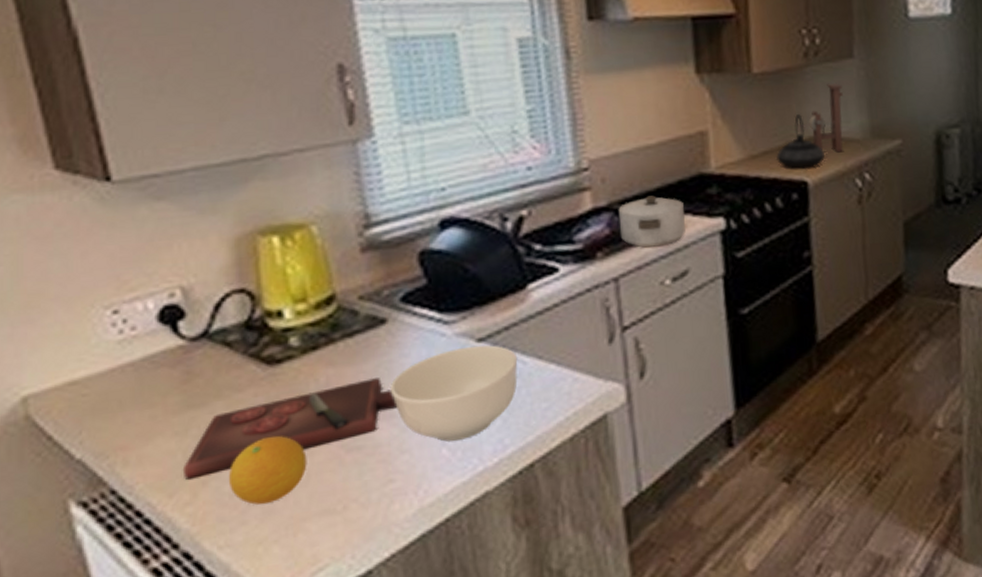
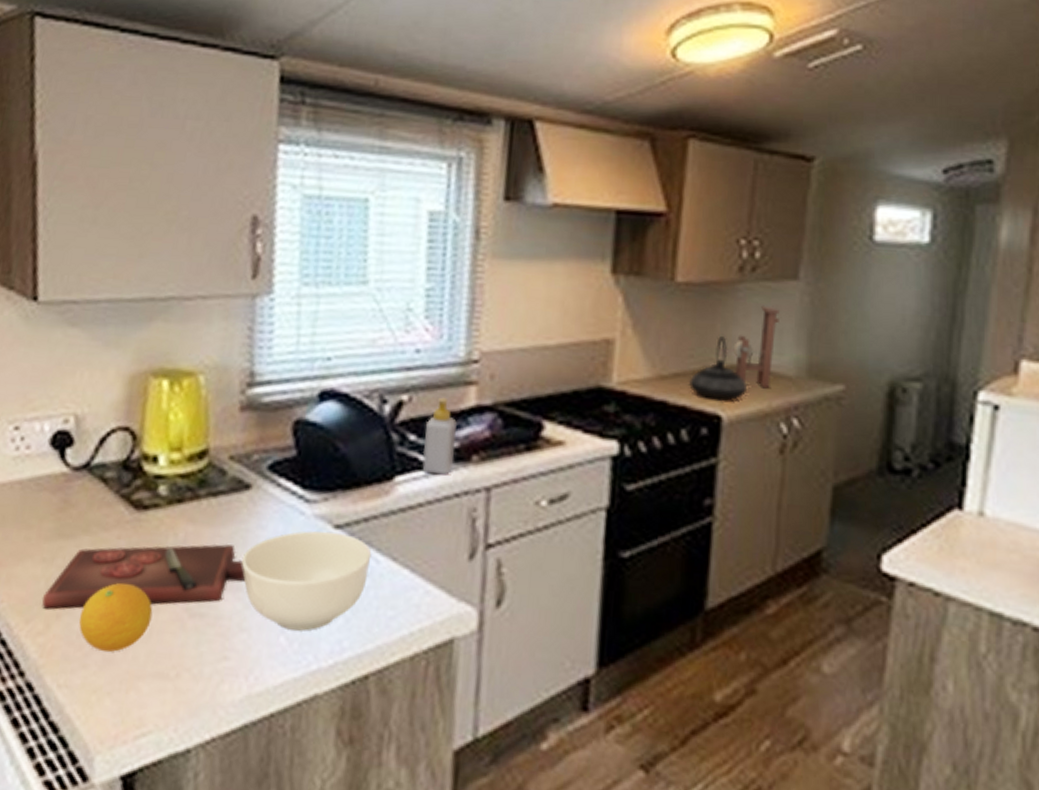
soap bottle: none [548,206,581,276] -> present [422,397,457,475]
cooking pot: present [618,195,686,248] -> none [500,402,575,461]

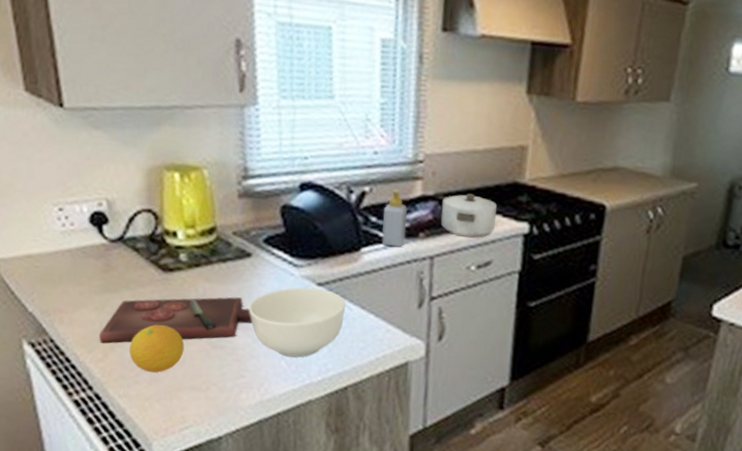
cooking pot: none [500,402,575,461] -> present [440,193,497,238]
teapot: present [688,335,747,400] -> none [582,144,626,193]
paper towel holder: present [733,305,780,389] -> none [617,121,654,185]

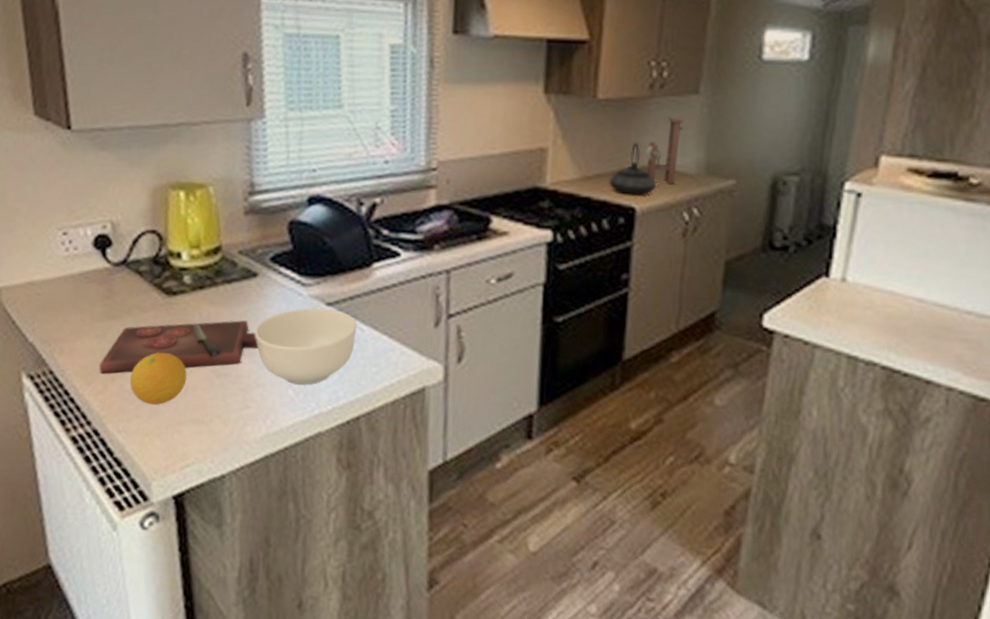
soap bottle: present [381,189,407,248] -> none [394,199,421,262]
cooking pot: present [440,193,497,238] -> none [456,201,516,248]
teapot: none [582,144,626,193] -> present [608,142,656,195]
paper towel holder: none [617,121,654,185] -> present [645,116,683,185]

